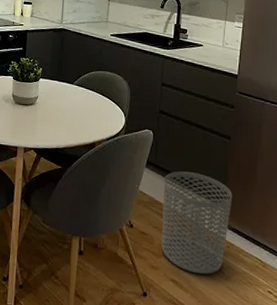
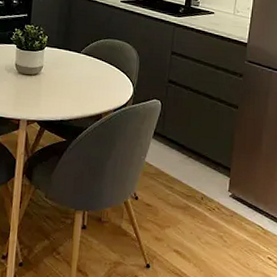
waste bin: present [161,171,233,275] -> none [166,141,238,244]

